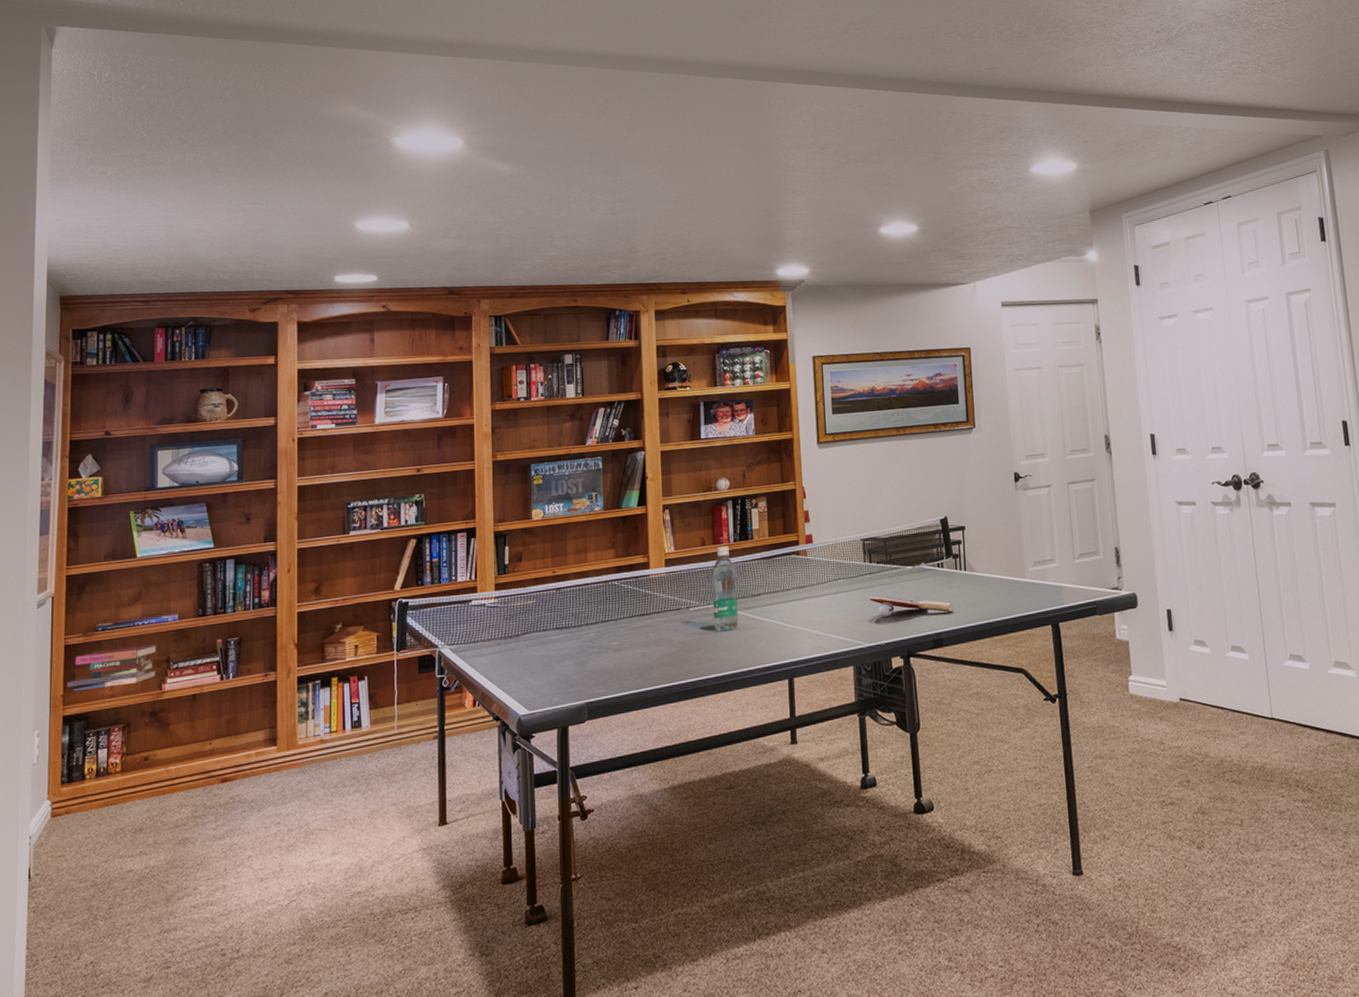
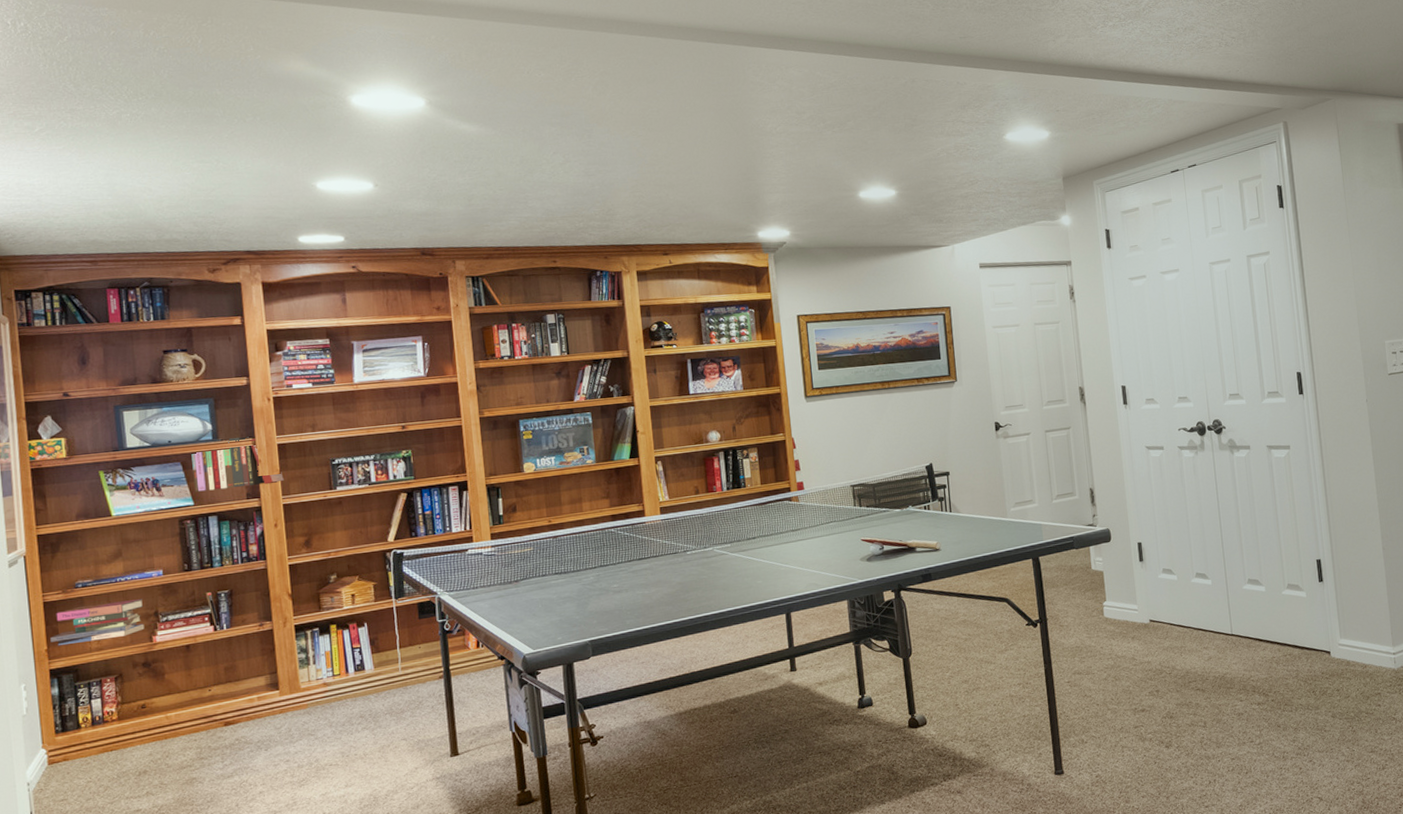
books: none [216,478,301,534] -> present [191,437,284,492]
bottle: present [711,546,738,632] -> none [706,493,735,573]

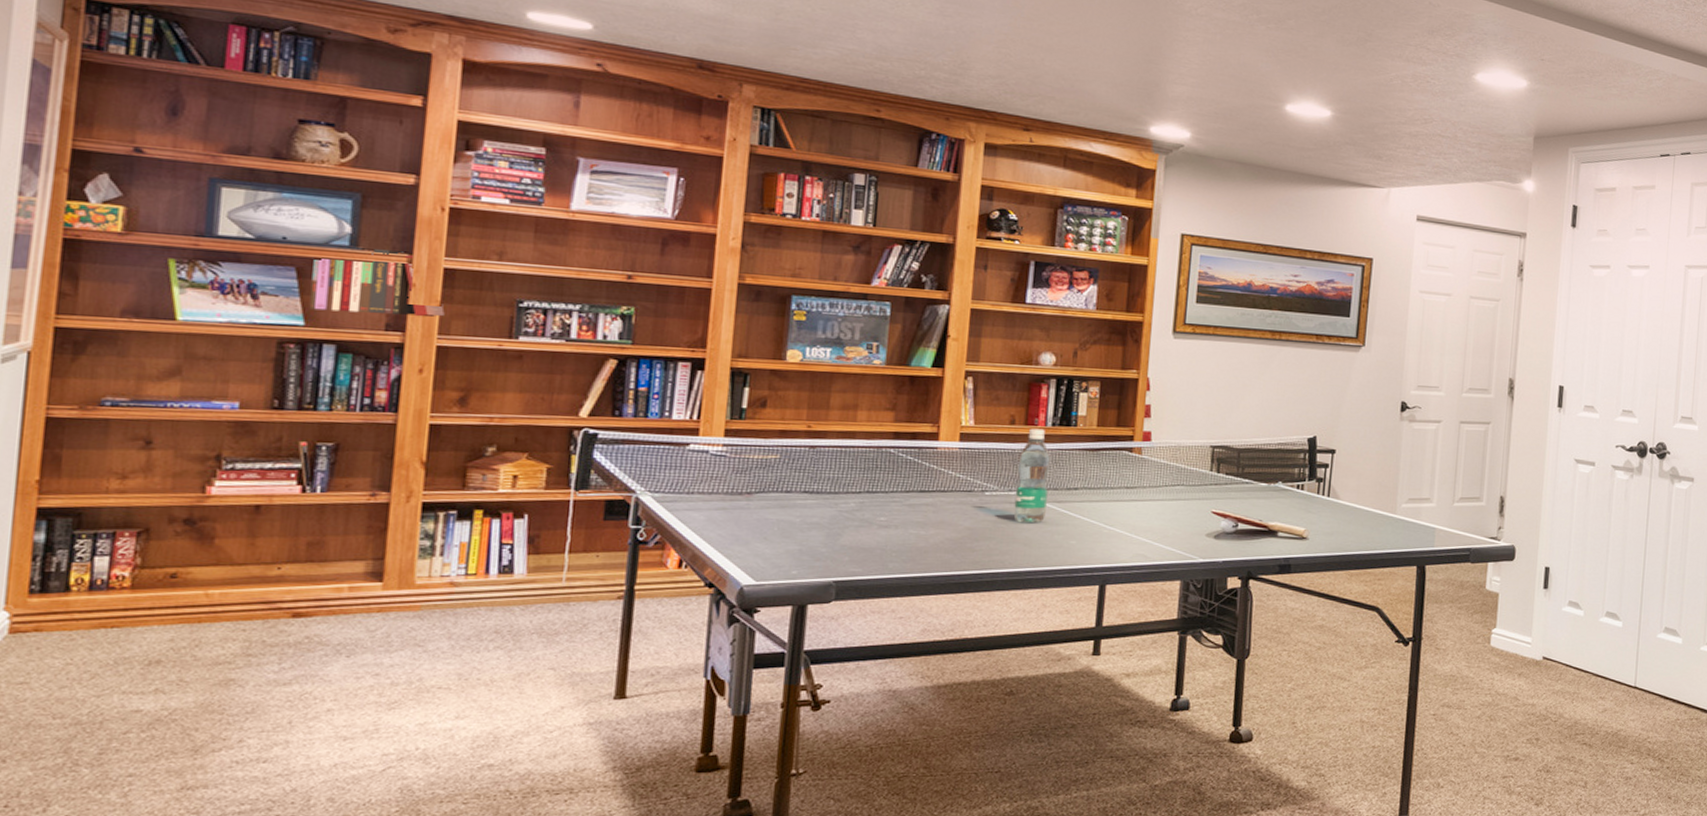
books: present [50,599,145,646] -> none [46,430,202,480]
bottle: none [706,493,735,573] -> present [1013,428,1051,524]

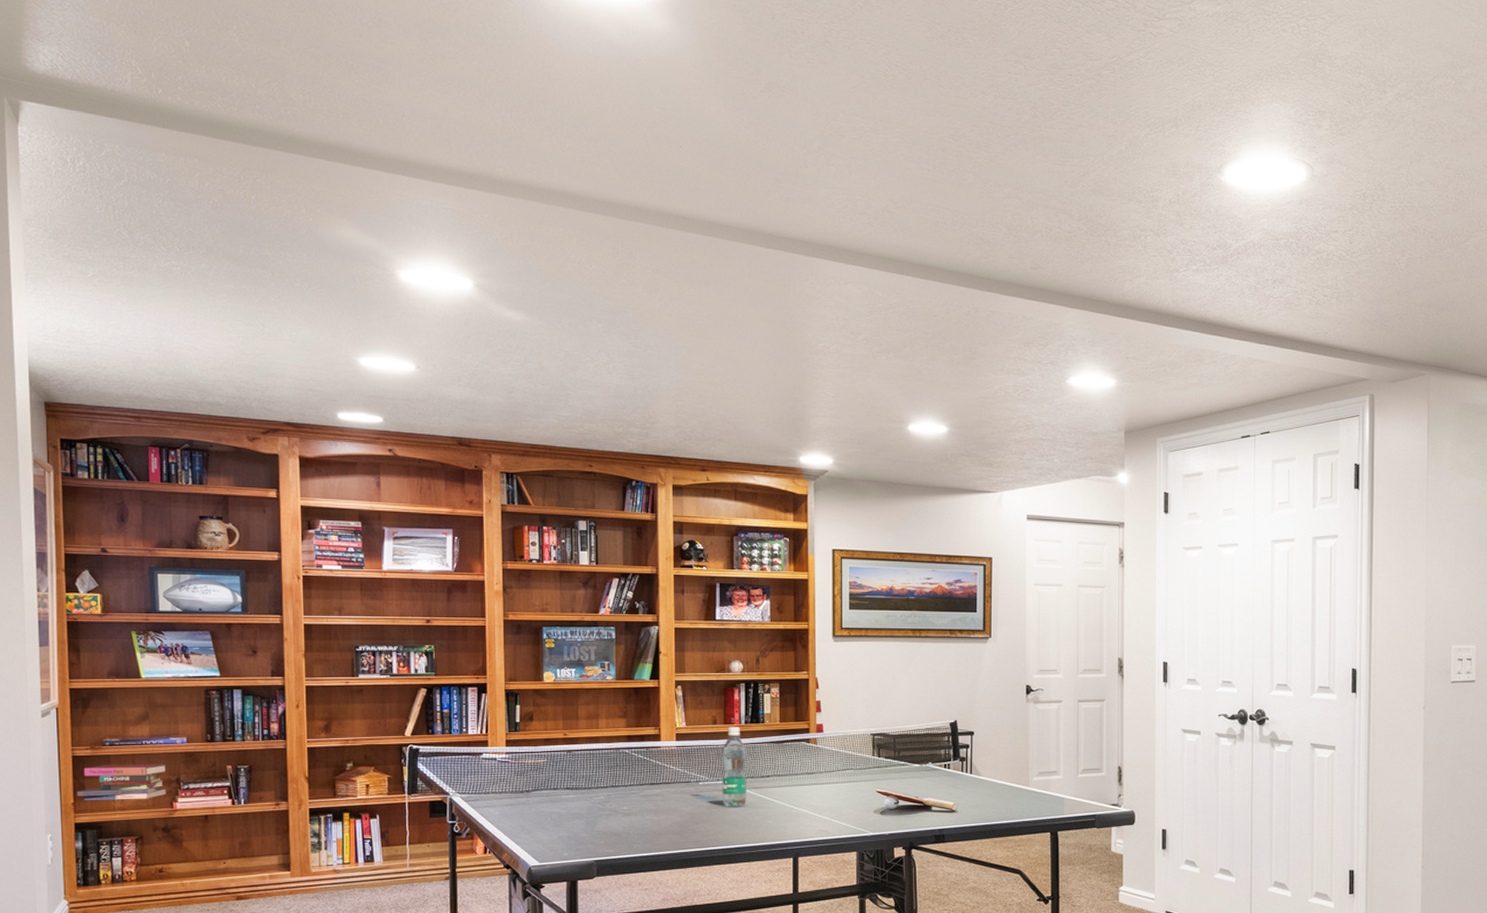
books: none [46,430,202,480] -> present [77,764,167,801]
books: present [309,249,445,318] -> none [220,613,308,664]

